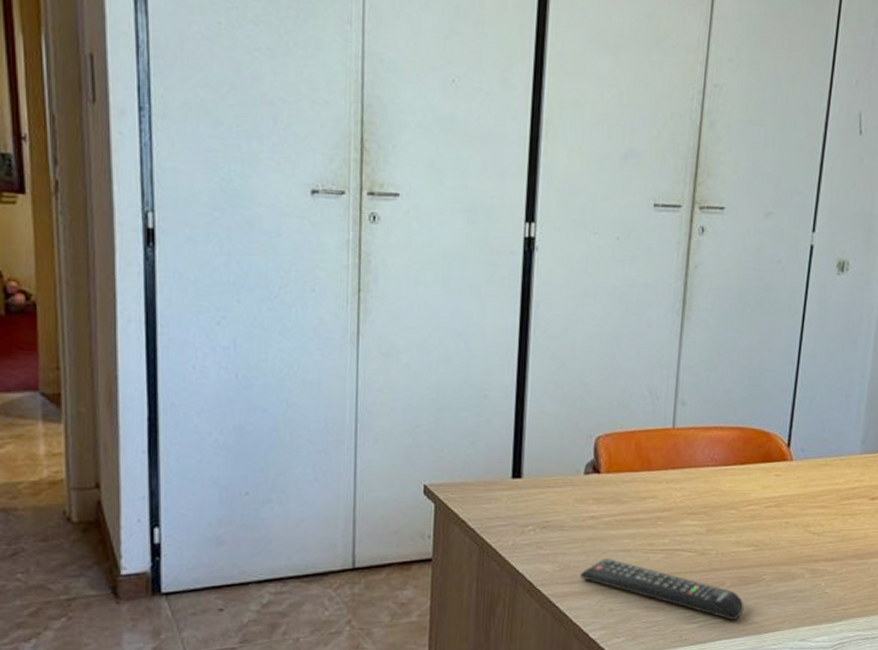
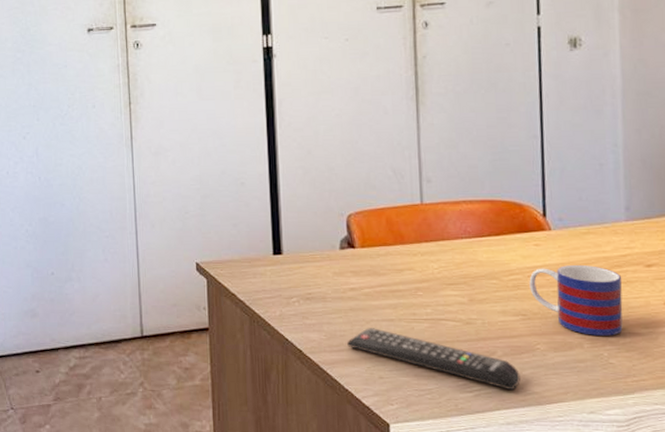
mug: none [765,496,849,566] -> present [529,264,623,336]

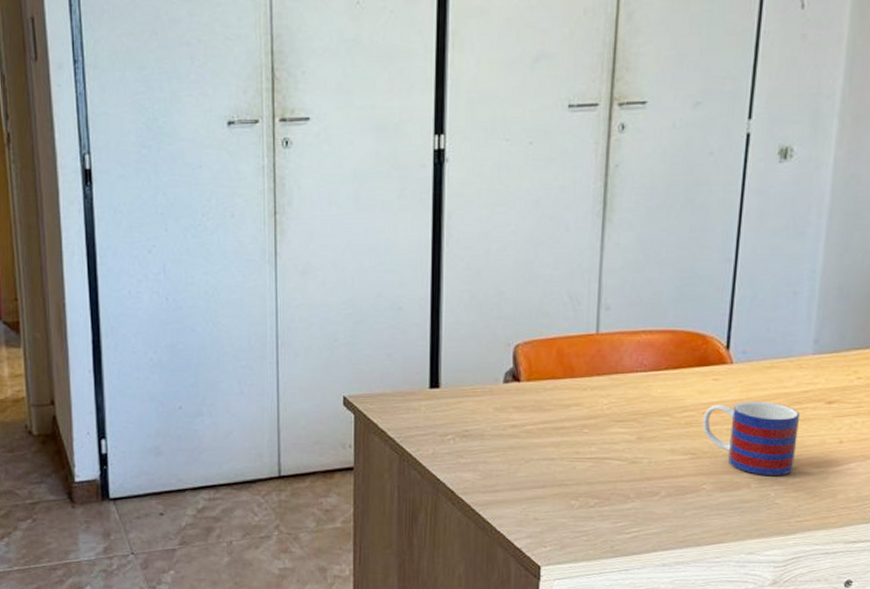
remote control: present [347,328,520,391] -> none [503,467,682,532]

